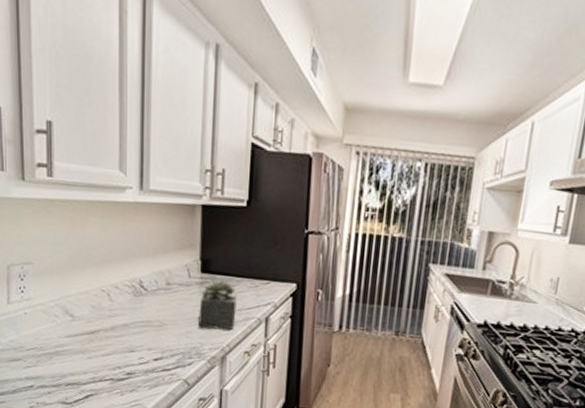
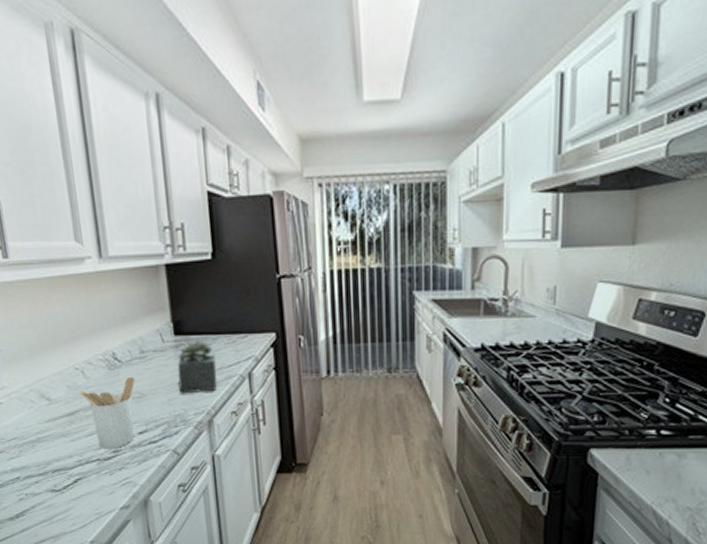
utensil holder: none [103,305,158,371] -> present [79,376,135,449]

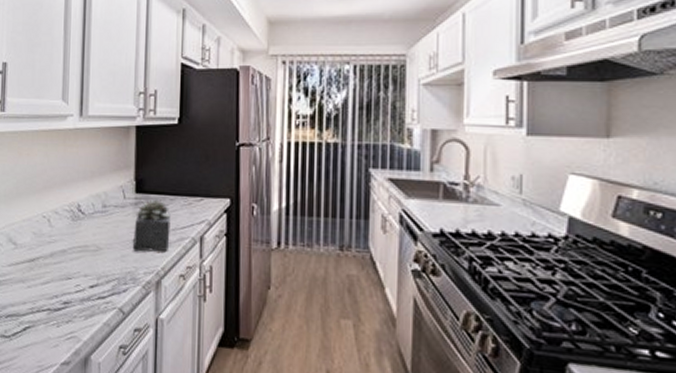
utensil holder: present [79,376,135,449] -> none [43,229,94,300]

